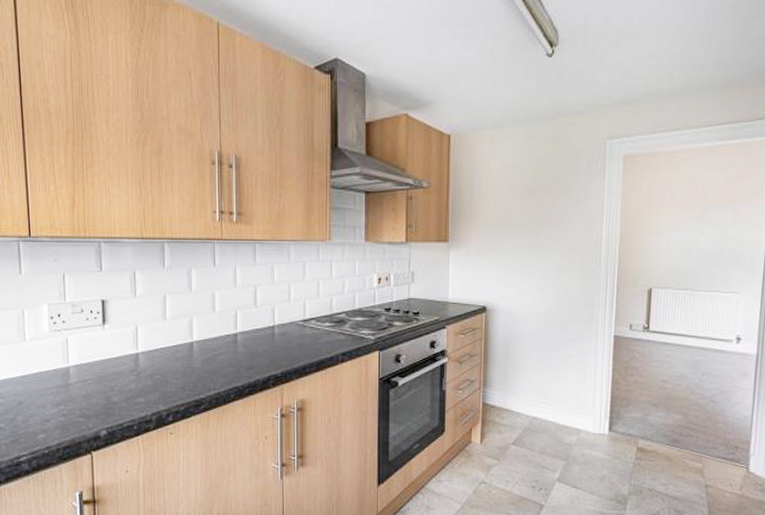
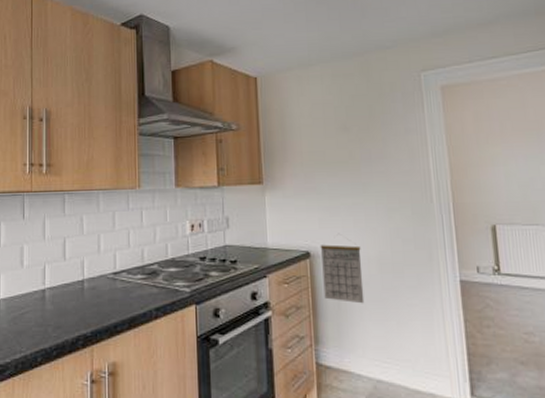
calendar: none [495,290,532,354] -> present [320,233,365,304]

